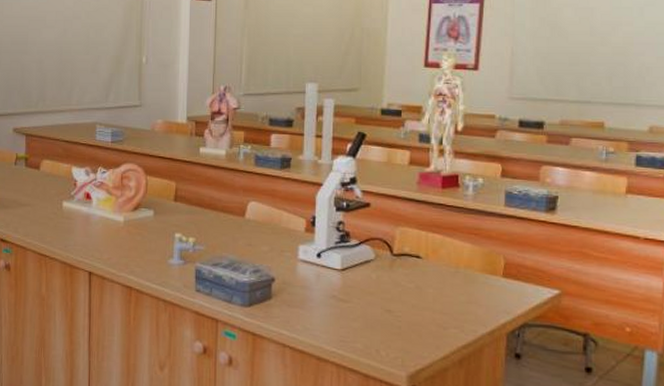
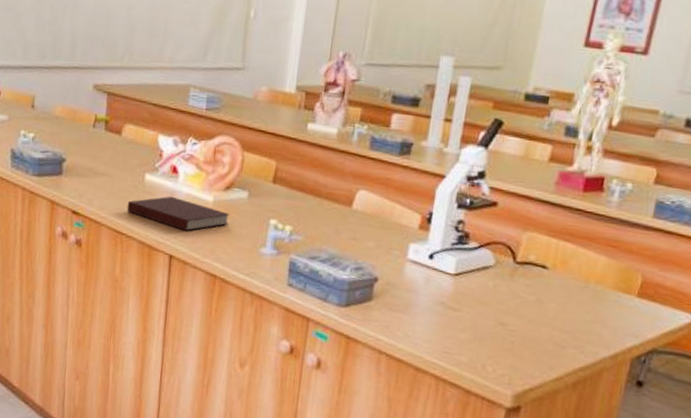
notebook: none [48,219,139,249] -> present [126,196,230,231]

